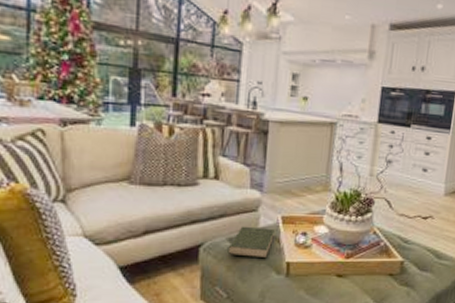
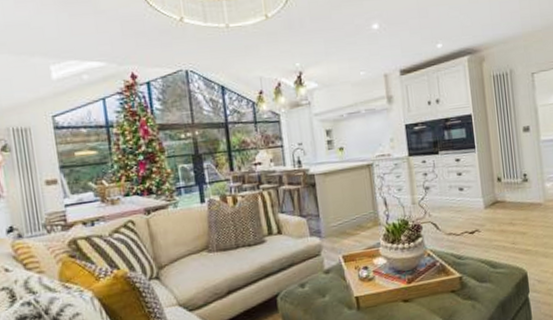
book: present [227,226,274,259] -> none [301,268,339,300]

